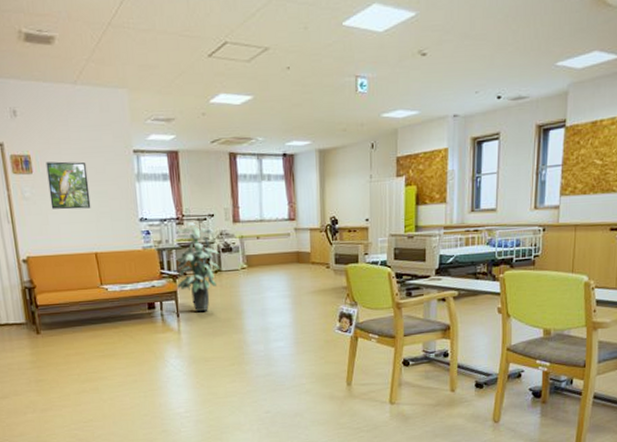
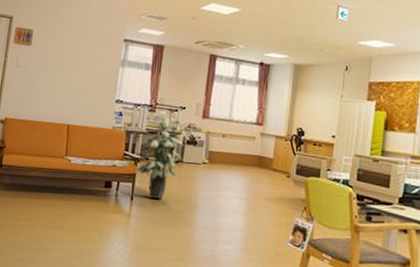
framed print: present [46,161,91,210] -> none [39,38,80,84]

